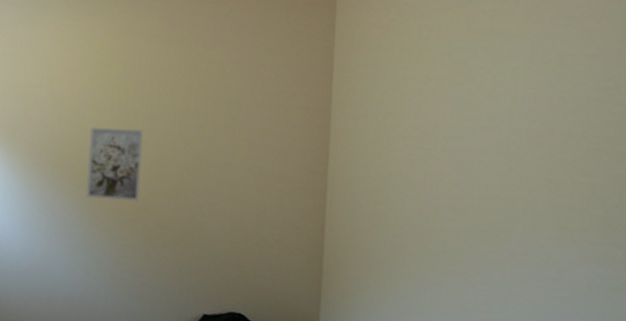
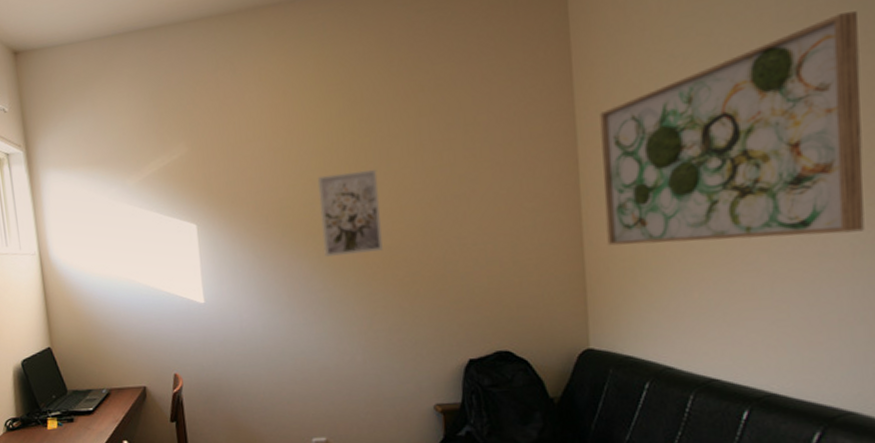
wall art: none [348,66,609,267] -> present [600,11,865,246]

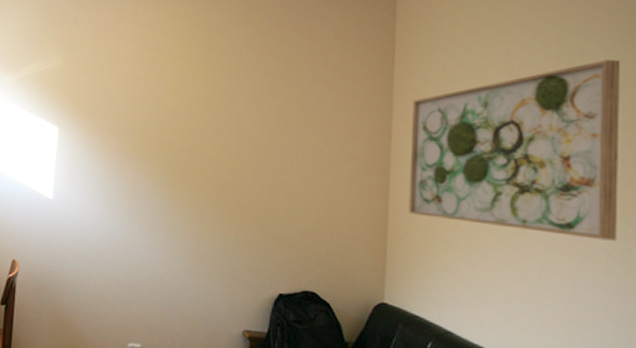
wall art: present [317,169,383,257] -> none [166,106,223,182]

